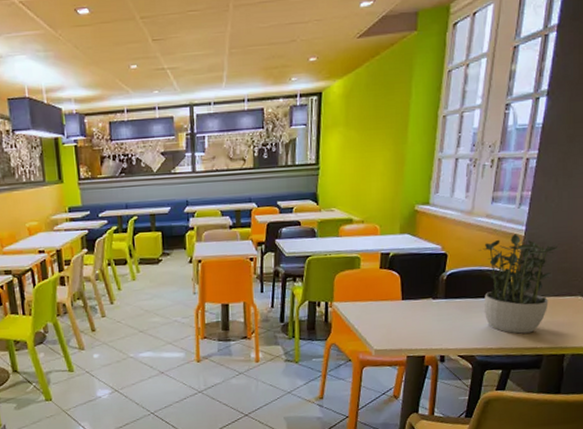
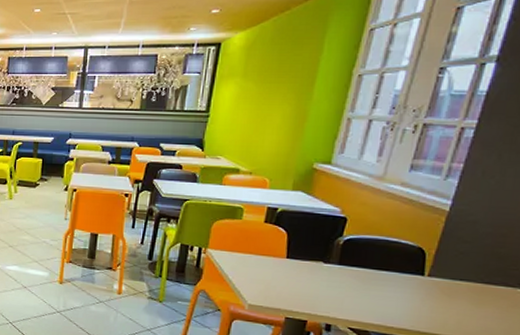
potted plant: present [479,234,561,334] -> none [387,207,499,319]

